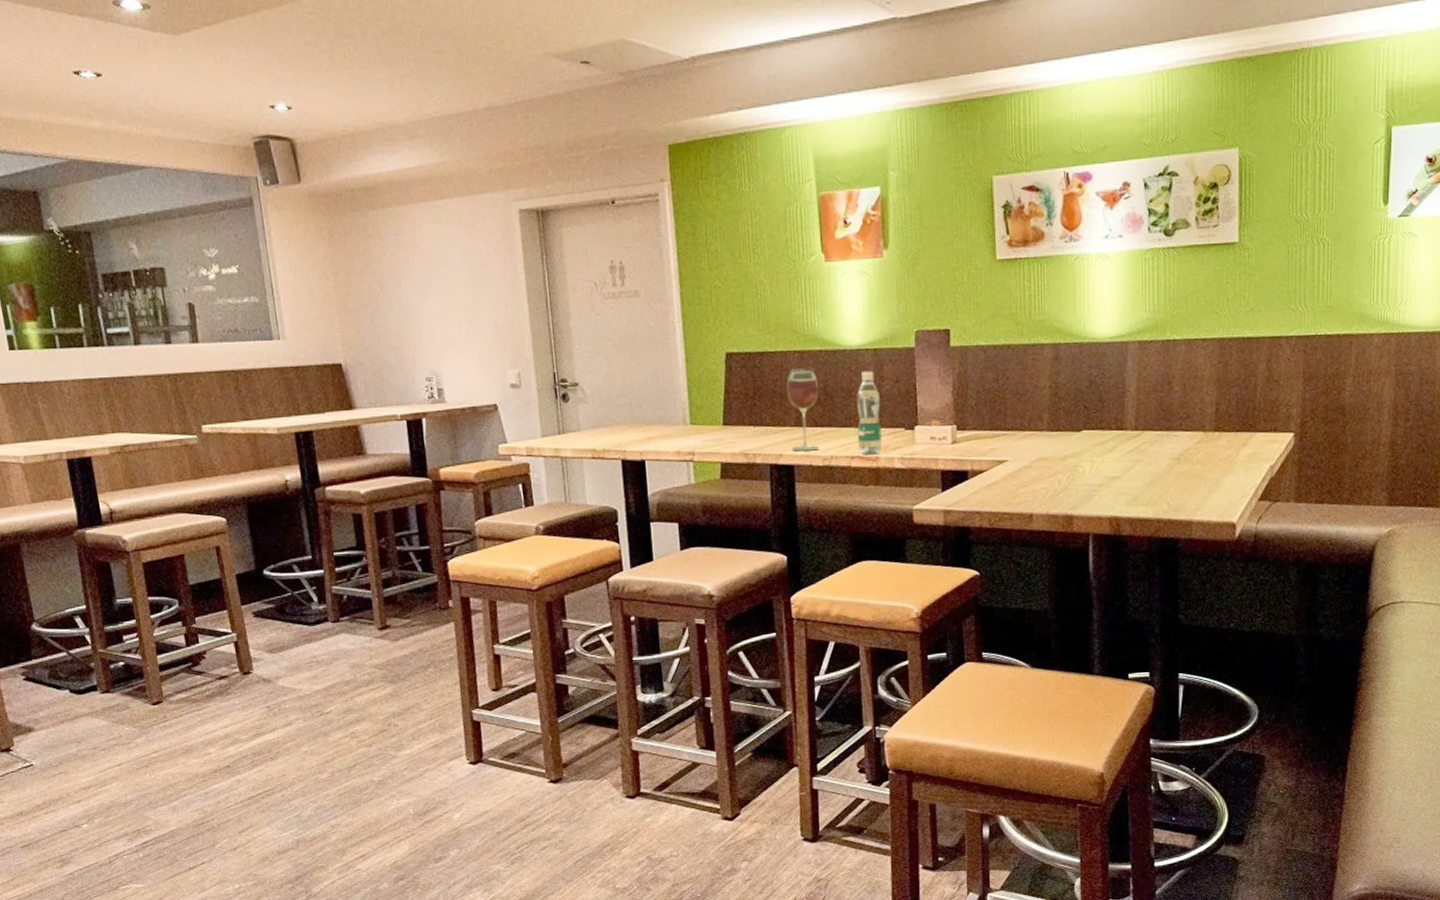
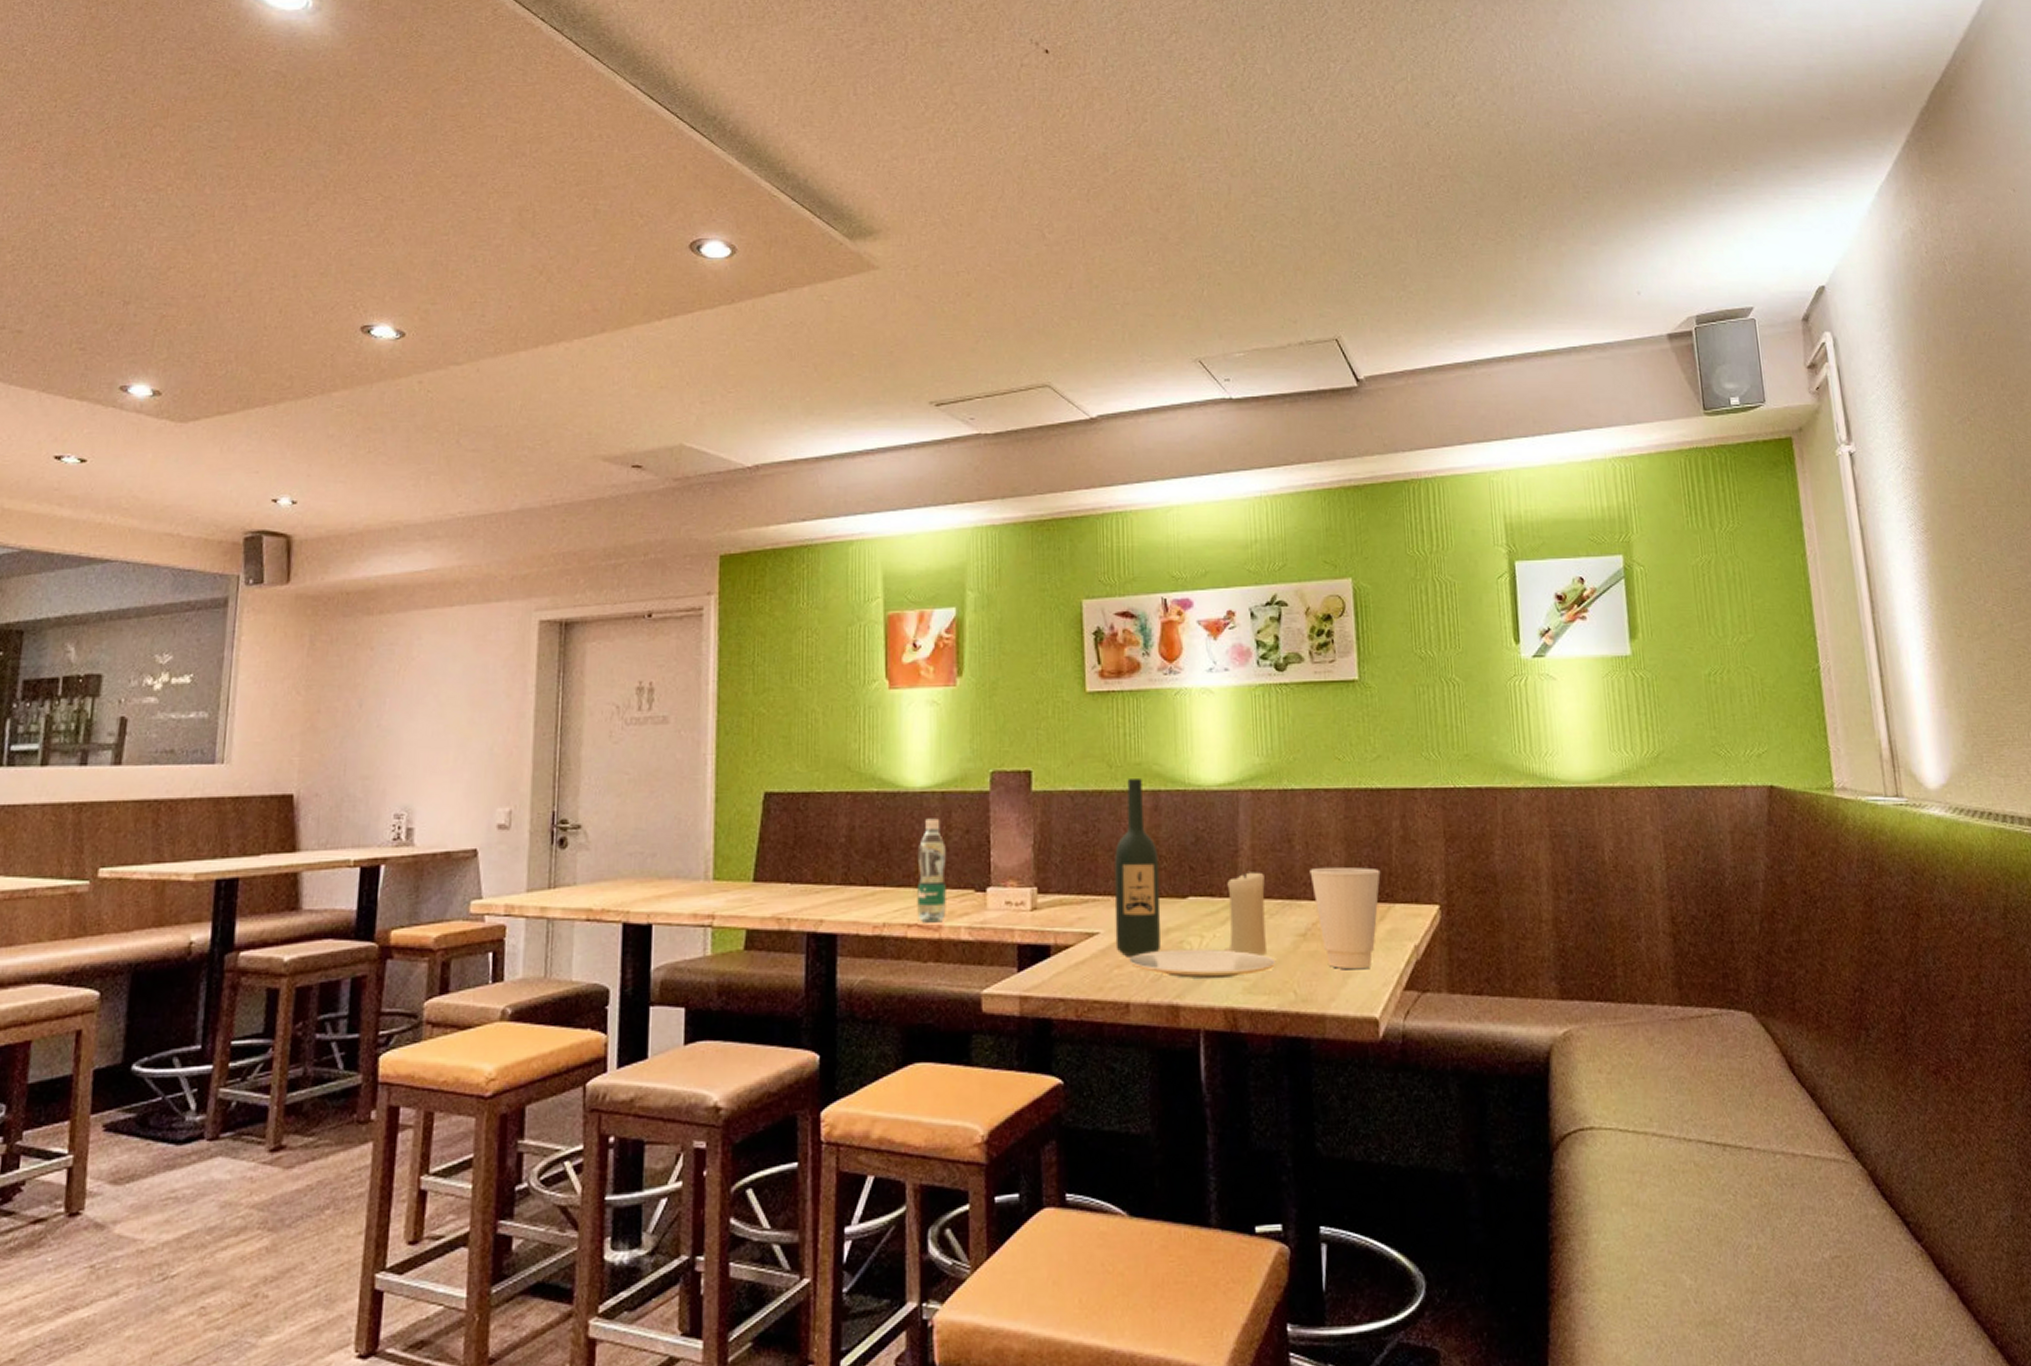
wineglass: present [787,368,819,452] -> none [835,813,874,917]
wine bottle: none [1020,334,1059,479] -> present [1114,779,1161,957]
plate: none [1033,471,1154,495] -> present [1129,948,1277,980]
candle: none [1110,408,1147,476] -> present [1223,870,1266,956]
cup: none [1185,403,1246,486] -> present [1309,866,1381,970]

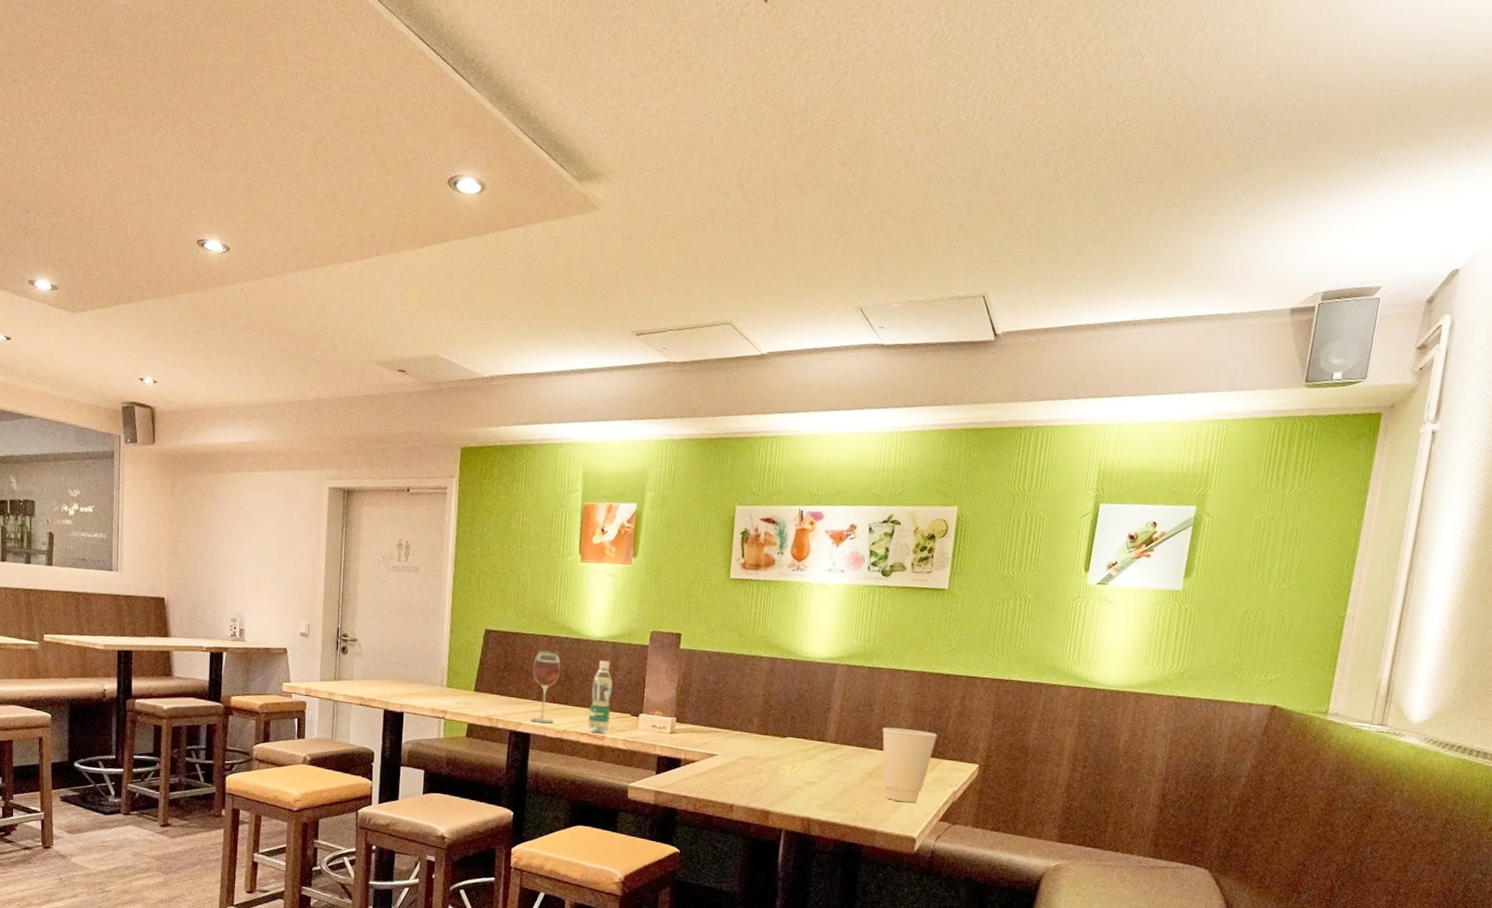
wineglass: none [835,813,874,917] -> present [531,650,561,724]
wine bottle: present [1114,779,1161,957] -> none [728,647,769,774]
plate: present [1129,948,1277,980] -> none [737,771,846,797]
candle: present [1223,870,1266,956] -> none [808,723,847,784]

